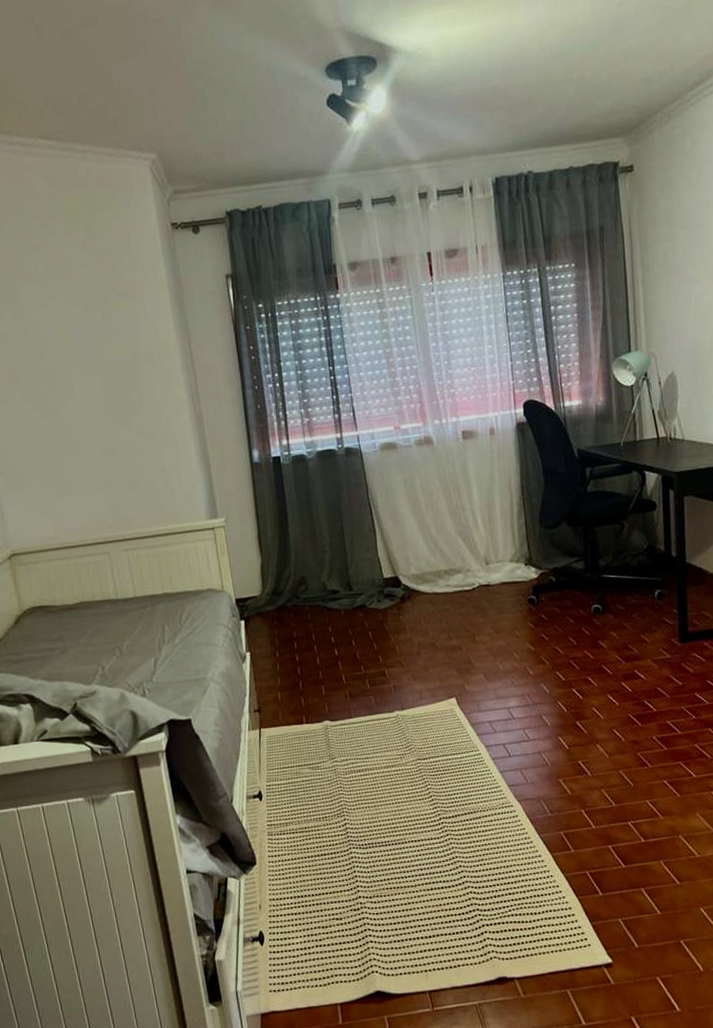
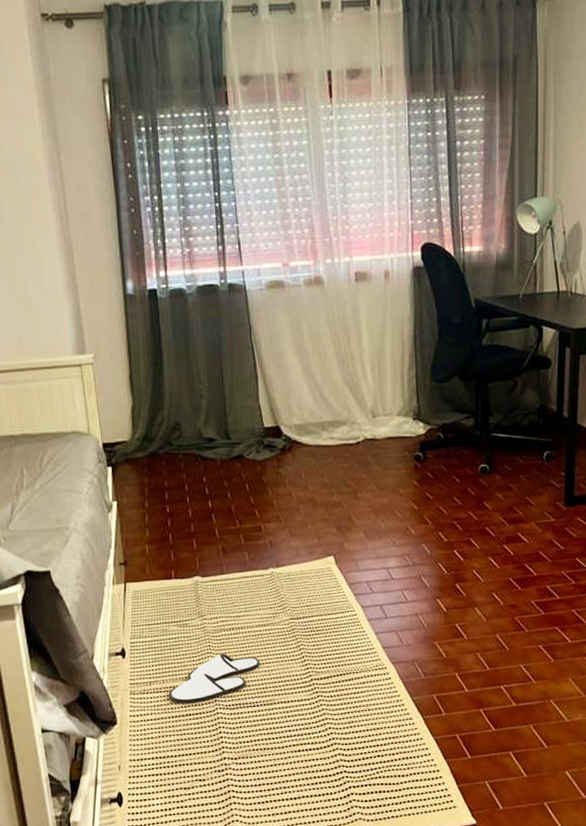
slippers: none [303,794,390,844] -> present [168,653,260,704]

